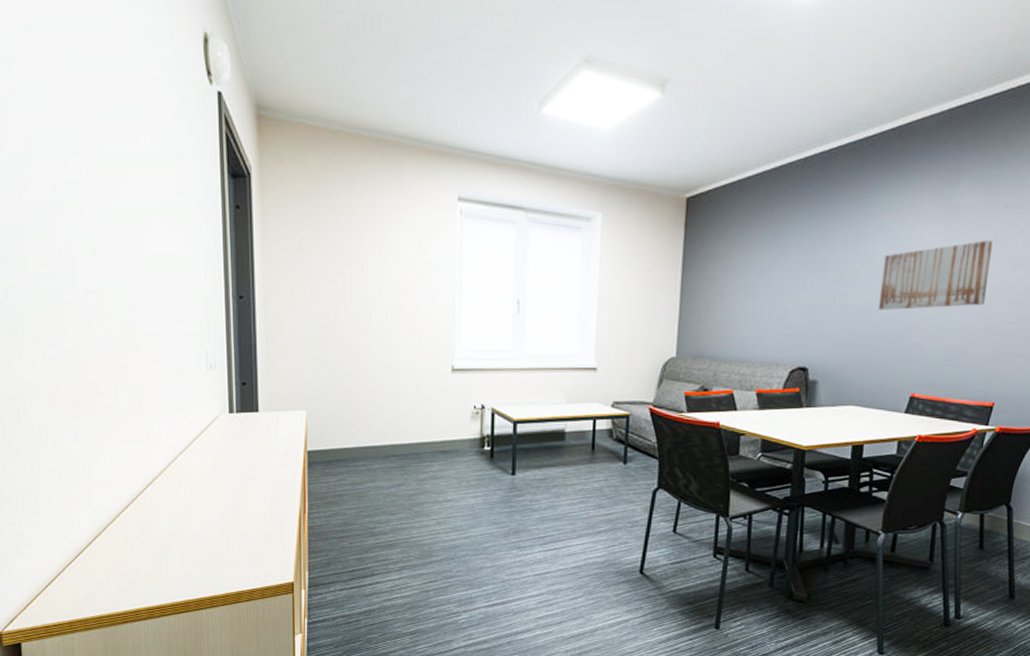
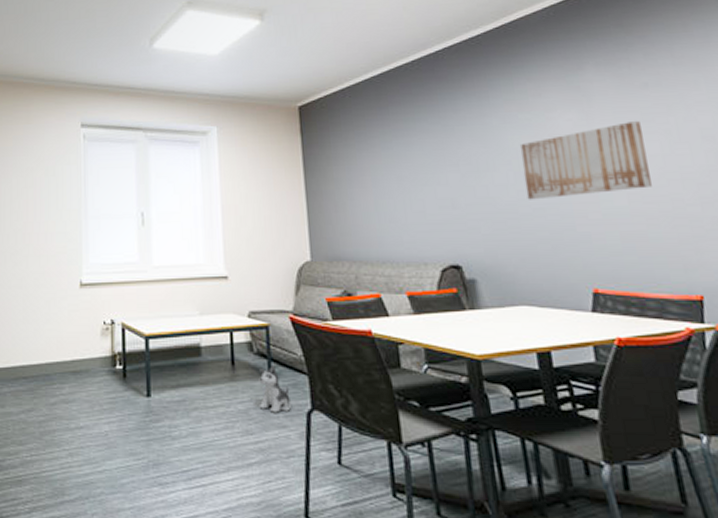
plush toy: none [612,449,641,490] -> present [259,364,291,413]

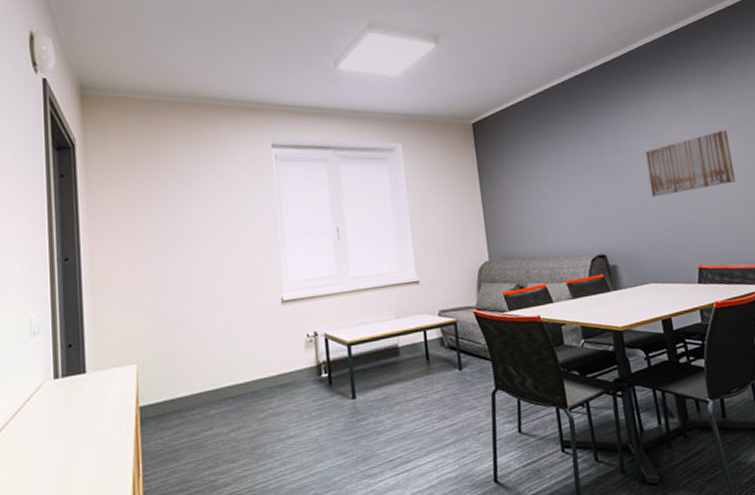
plush toy: present [259,364,291,413] -> none [450,355,479,397]

